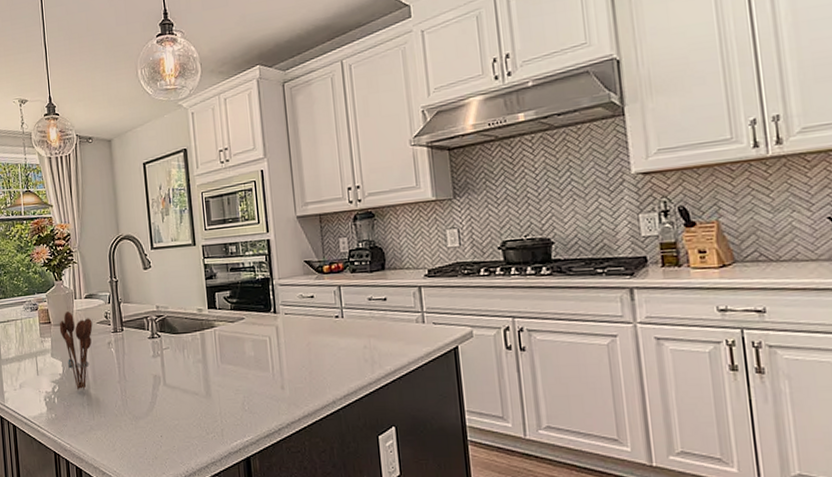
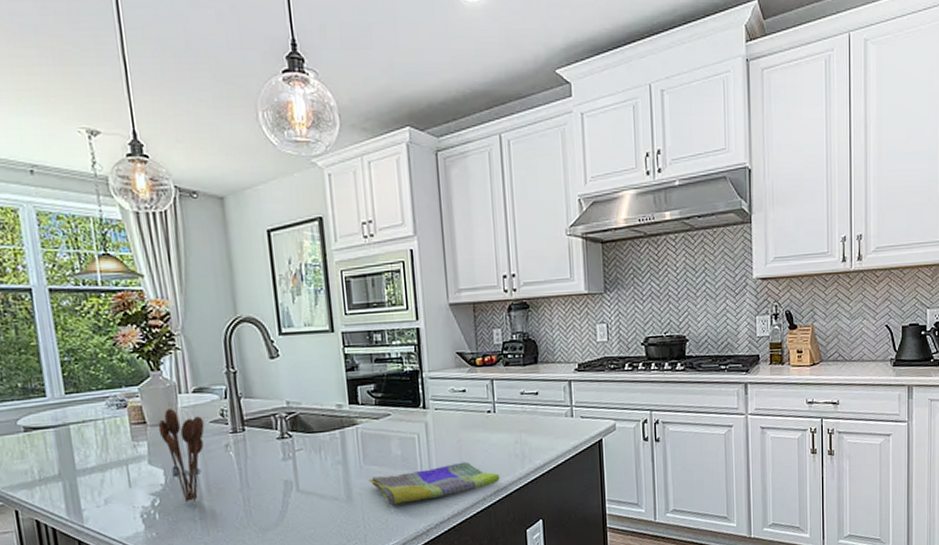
dish towel: none [225,364,350,402] -> present [368,461,500,505]

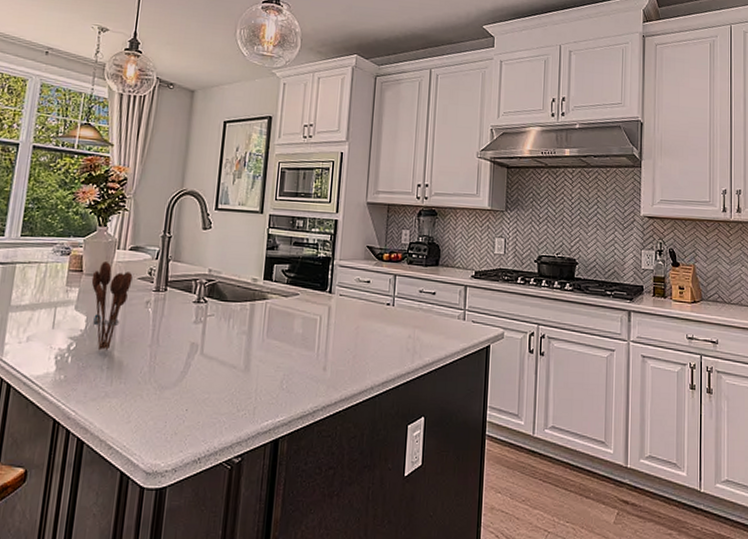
dish towel: present [368,461,500,505] -> none [267,348,390,381]

